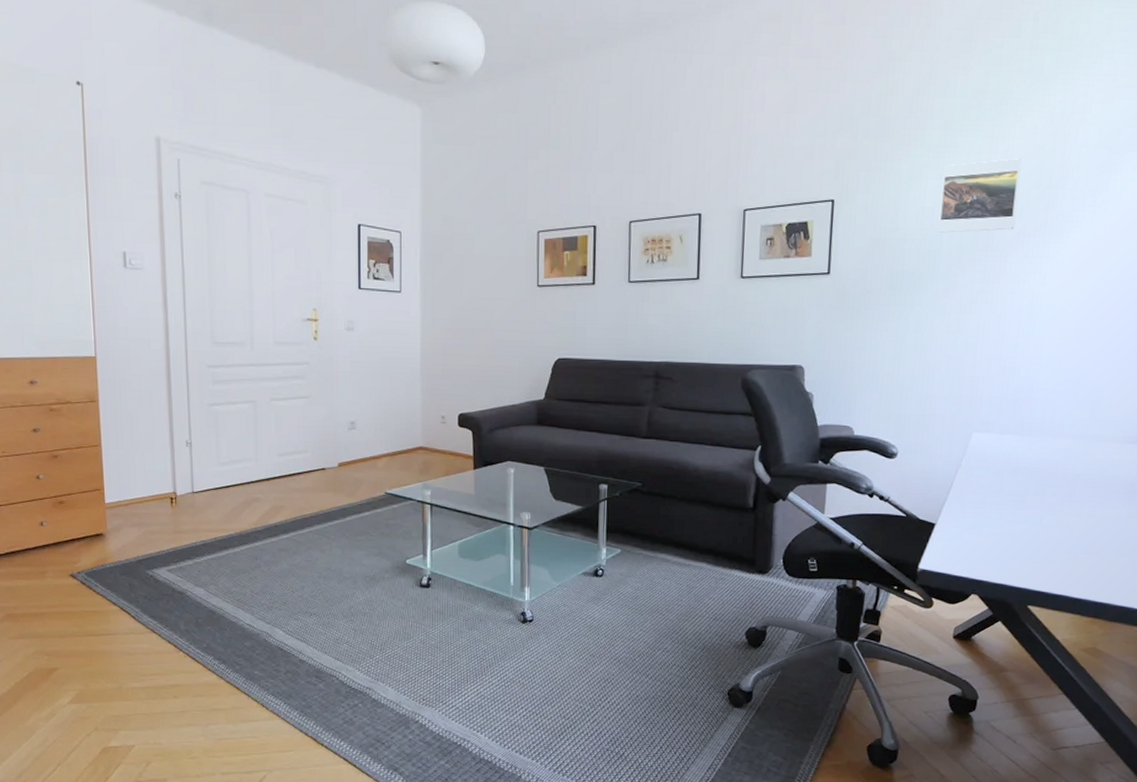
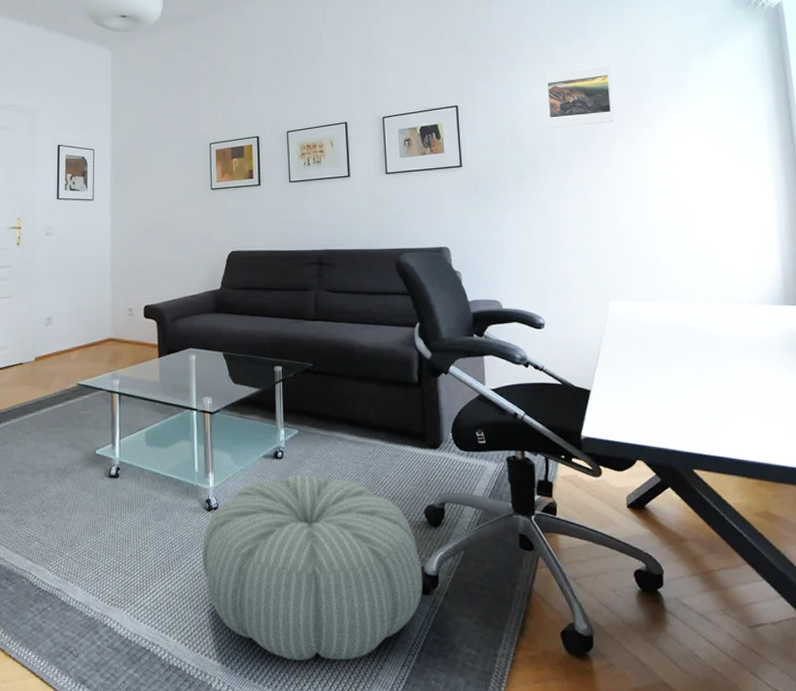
pouf: none [515,593,738,761] -> present [202,475,423,661]

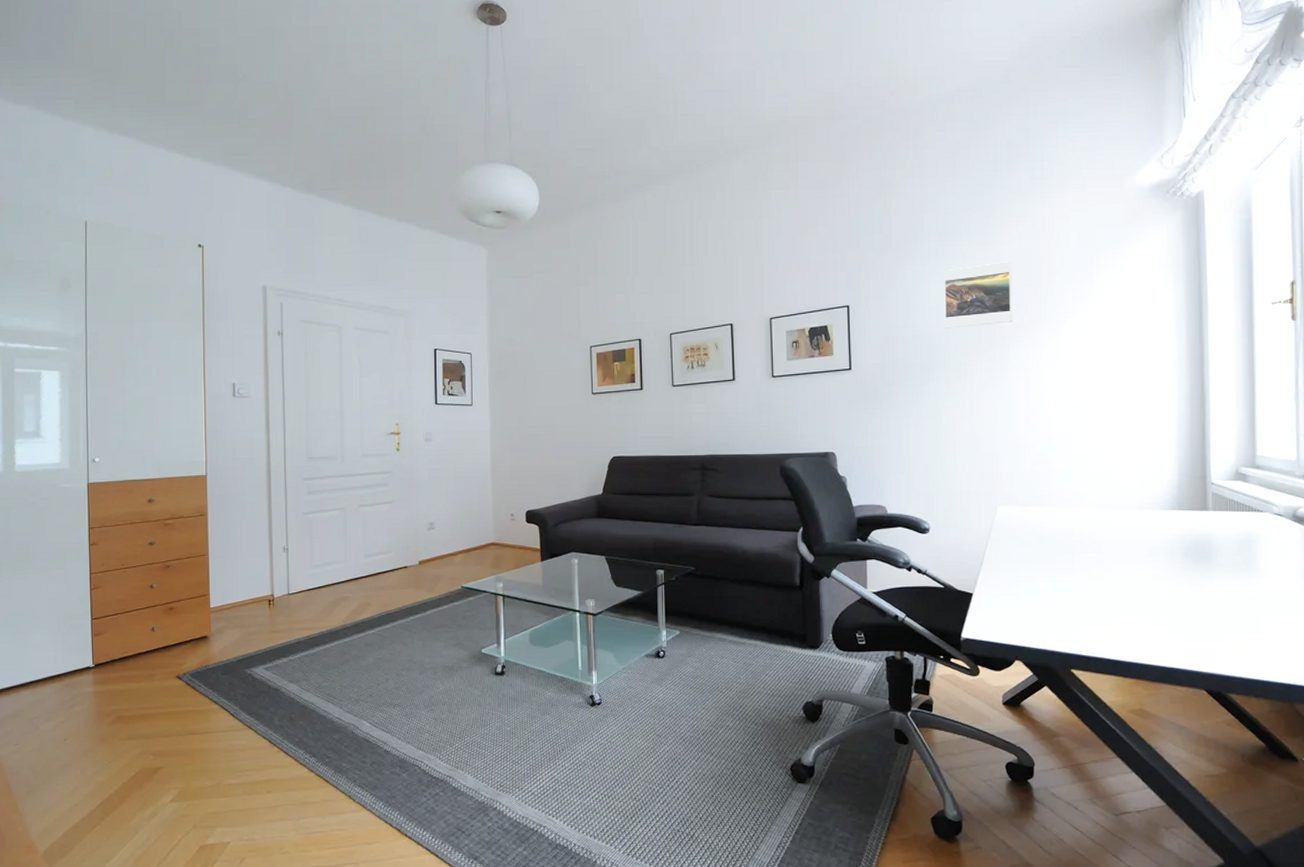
pouf: present [202,475,423,661] -> none [586,673,800,841]

